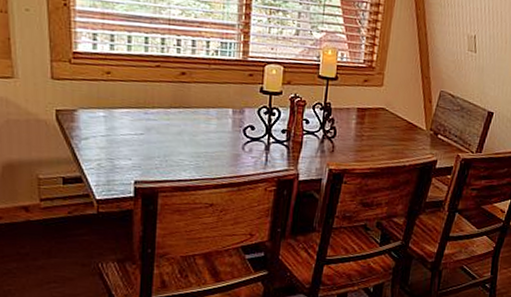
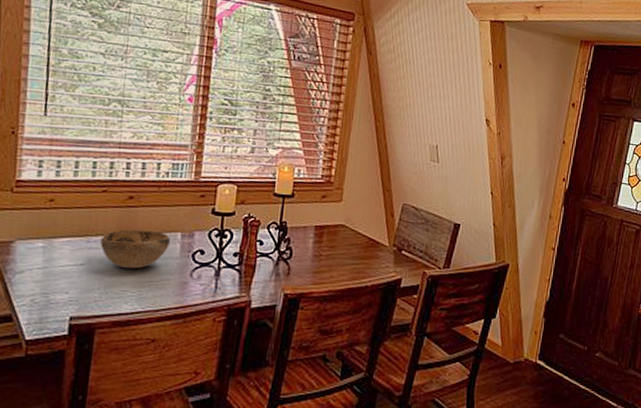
decorative bowl: none [158,103,222,141] -> present [100,229,170,269]

